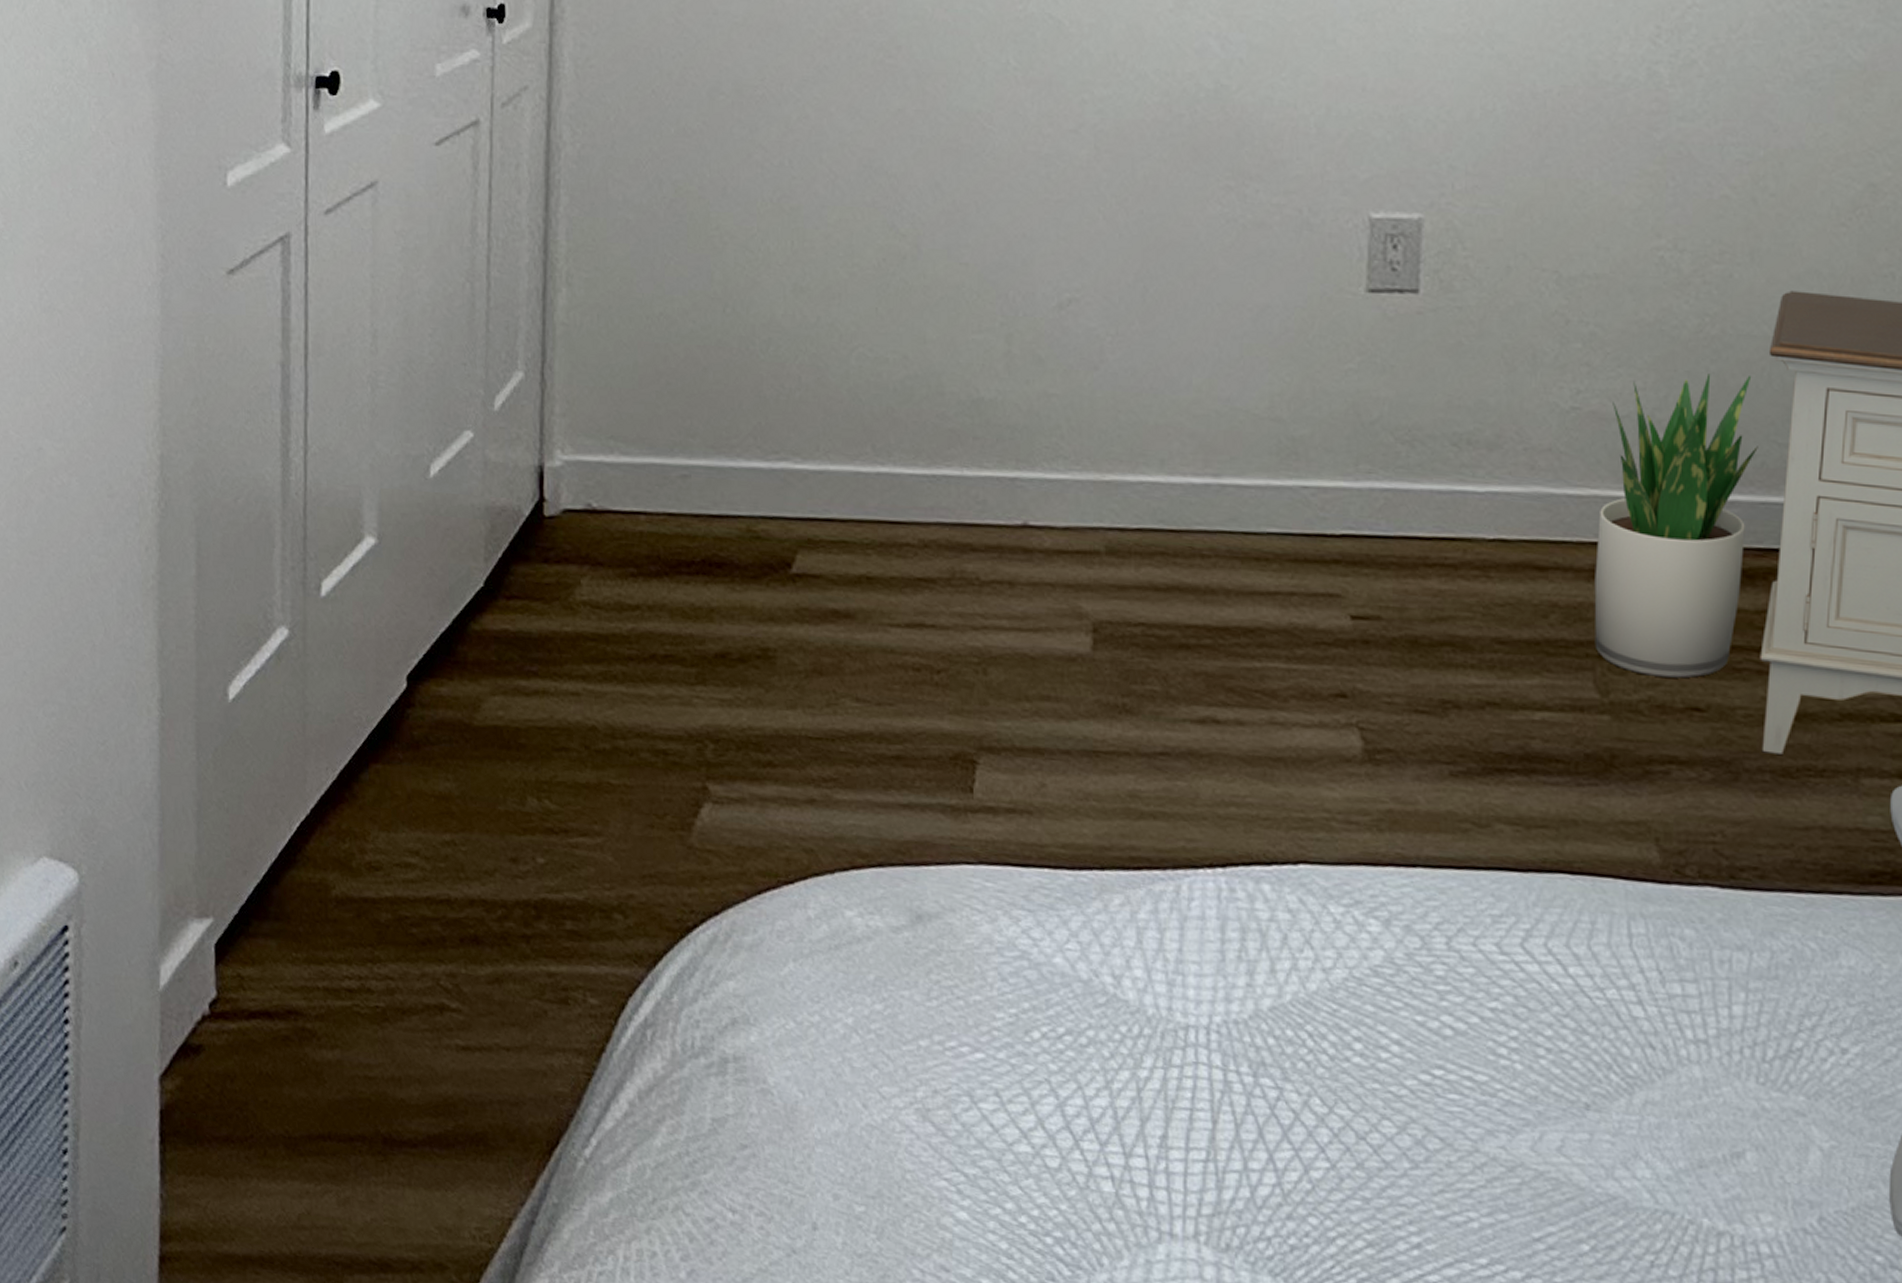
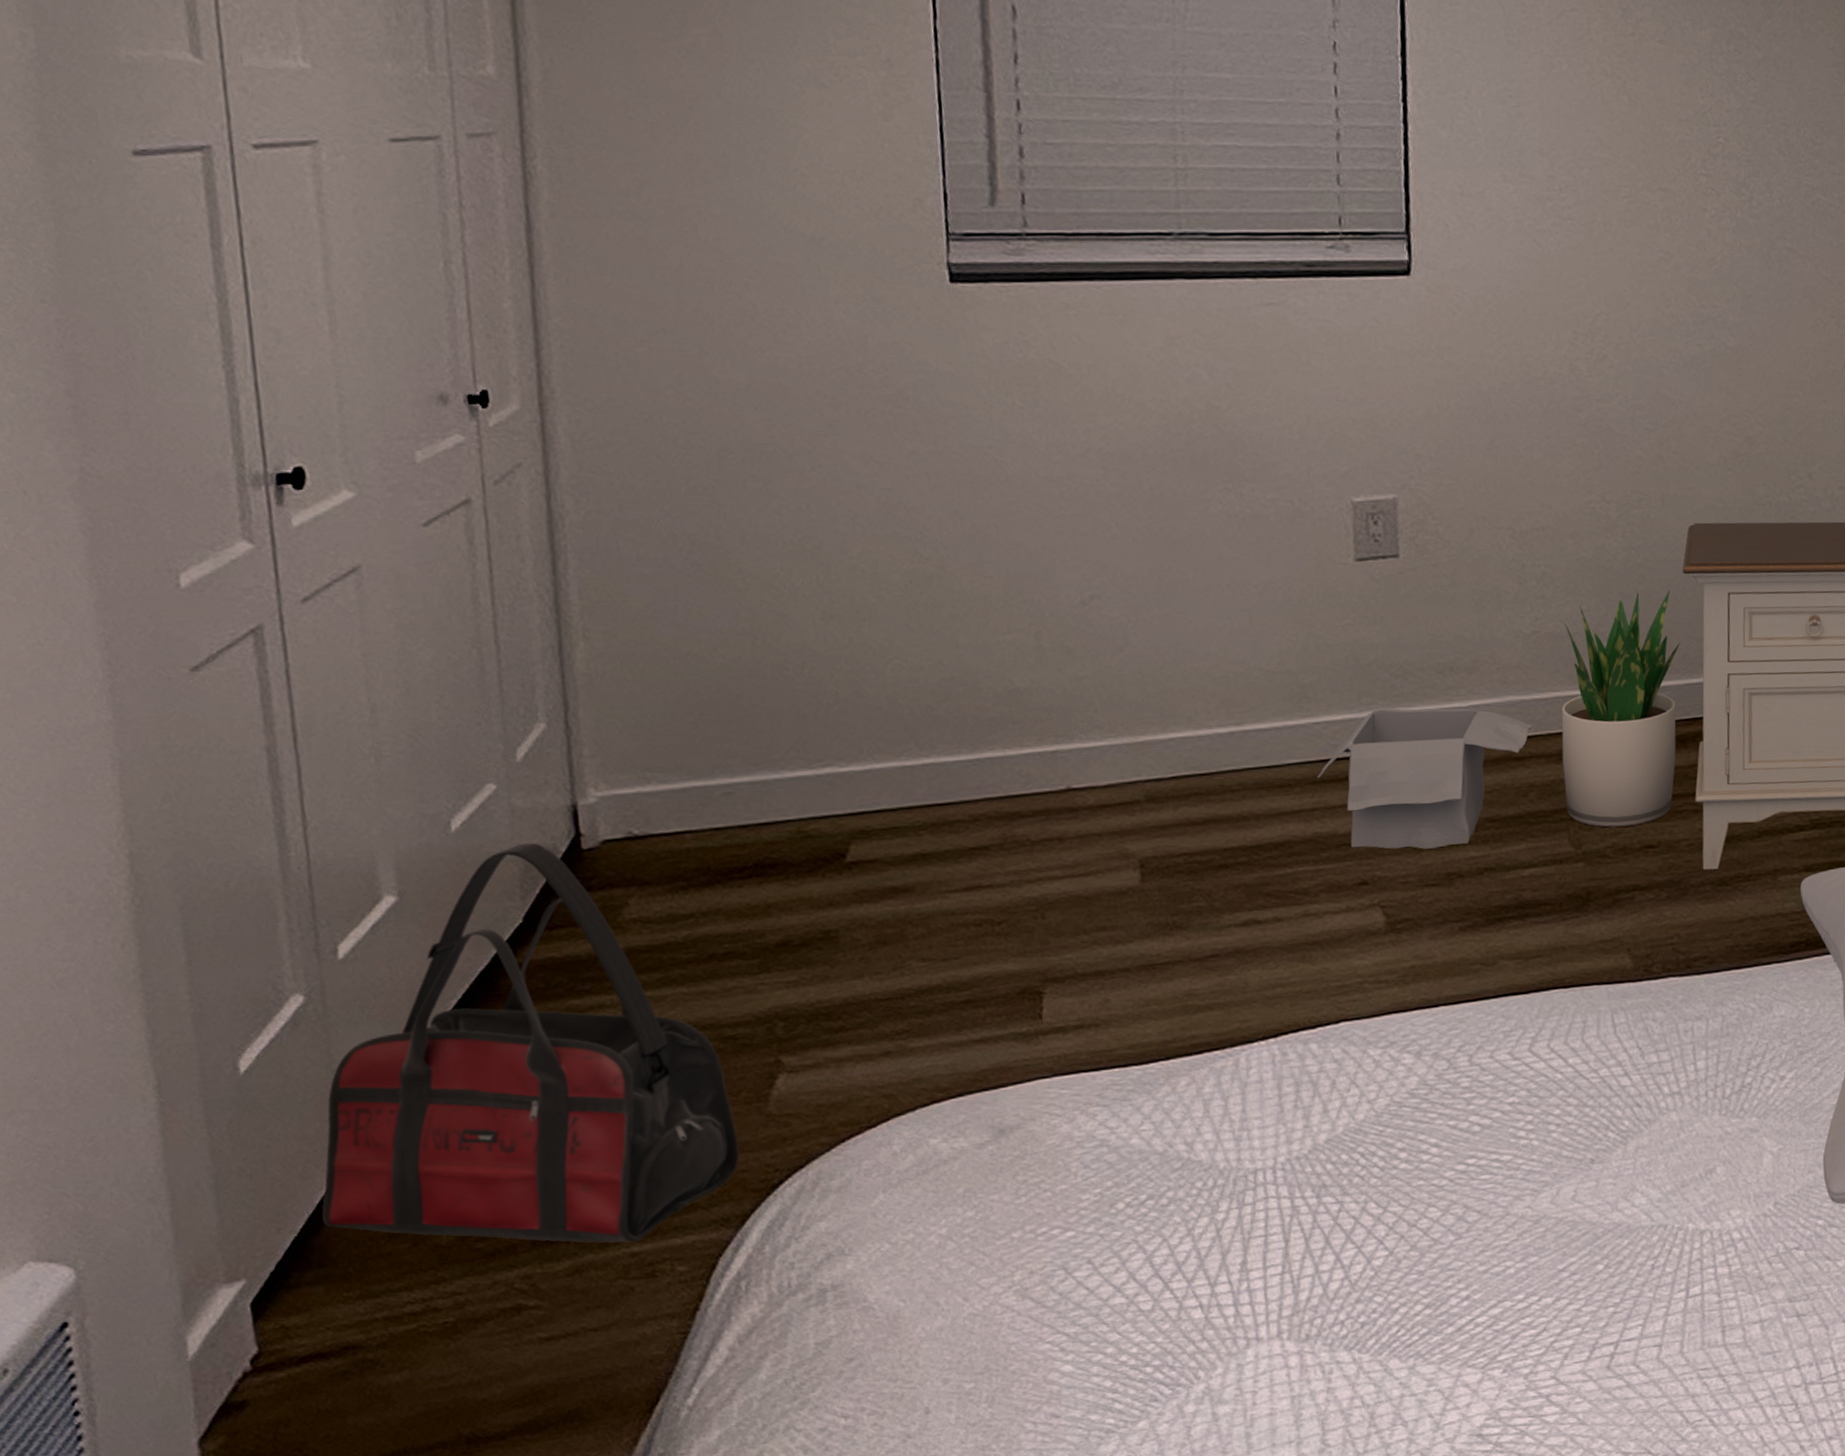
duffel bag: none [283,501,659,962] -> present [322,843,739,1243]
cardboard box: none [1299,478,1561,666] -> present [1317,707,1532,850]

